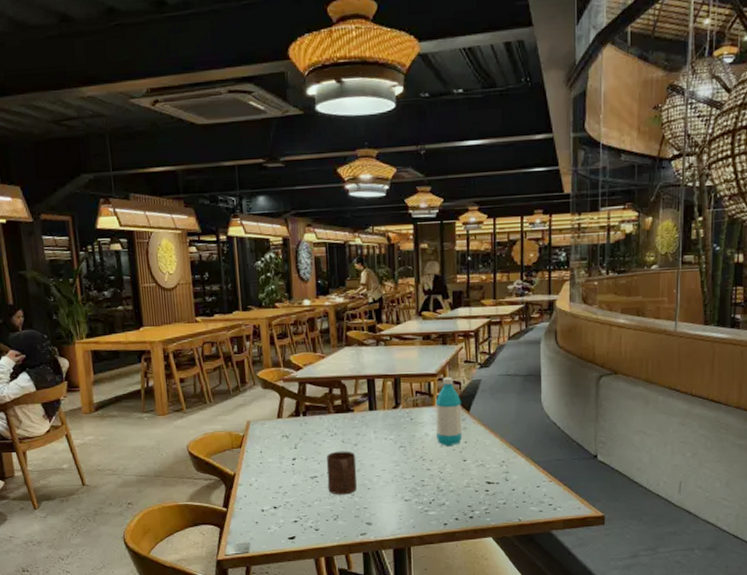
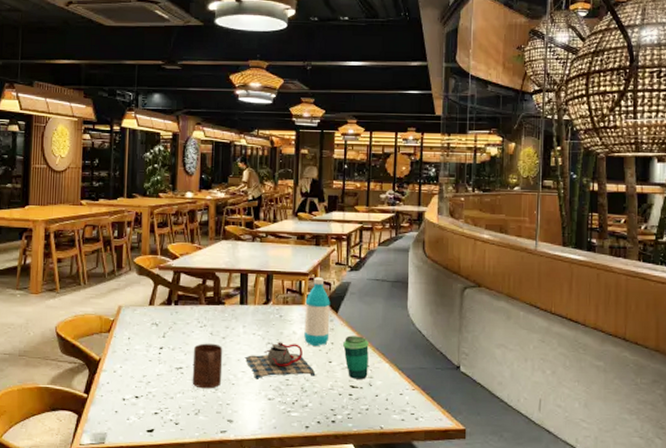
teapot: none [378,444,451,482] -> present [244,342,316,379]
cup: none [477,433,504,475] -> present [343,335,369,379]

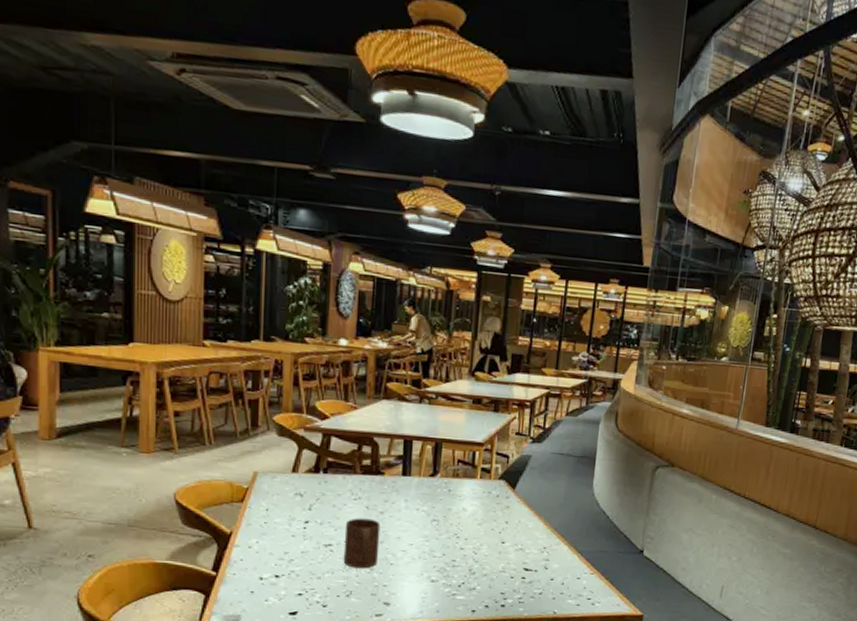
teapot: present [244,342,316,379] -> none [405,519,486,559]
water bottle: present [304,277,330,347] -> none [475,448,507,526]
cup: present [343,335,369,379] -> none [519,514,547,562]

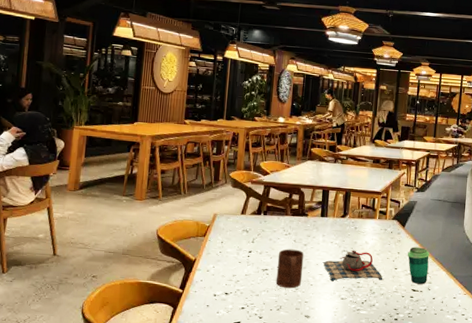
teapot: none [405,519,486,559] -> present [322,250,383,281]
cup: none [519,514,547,562] -> present [408,247,430,284]

